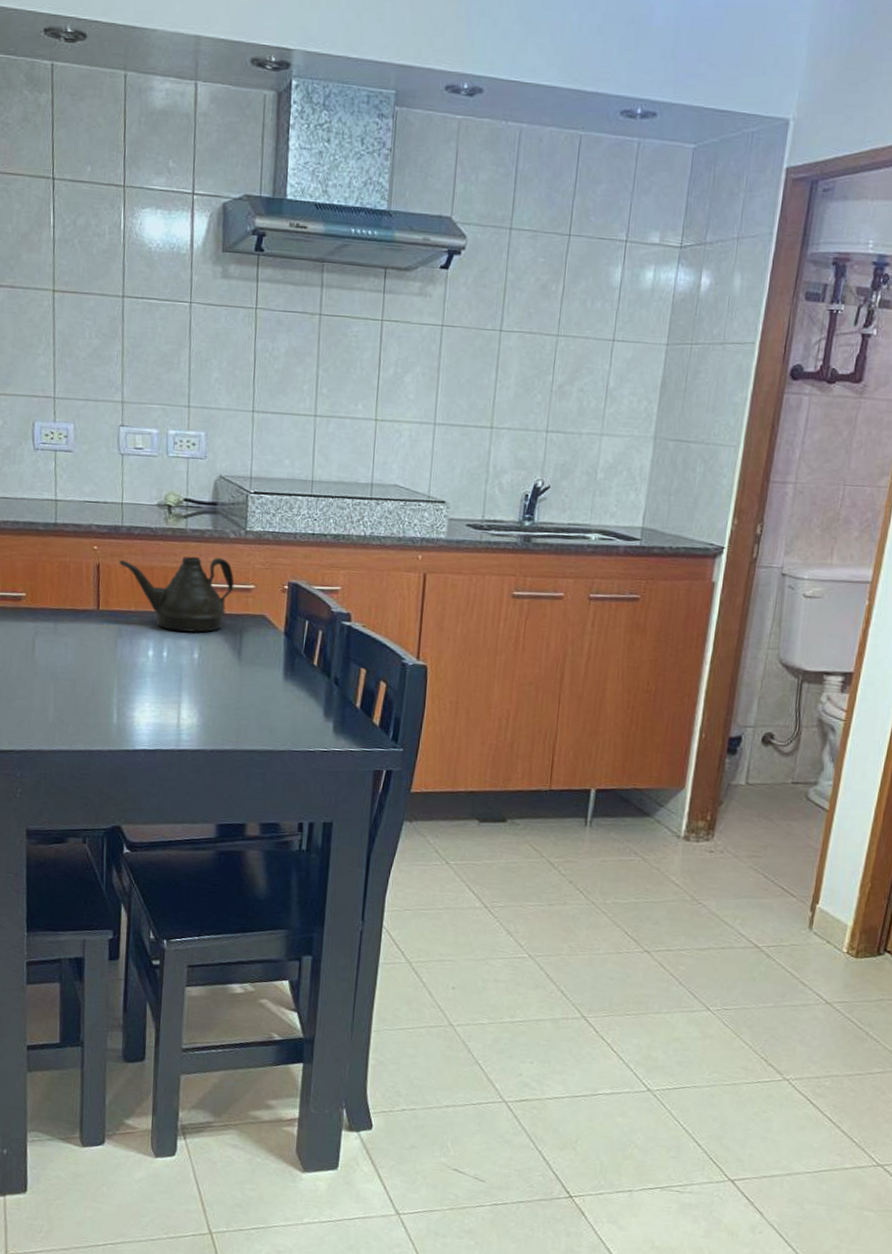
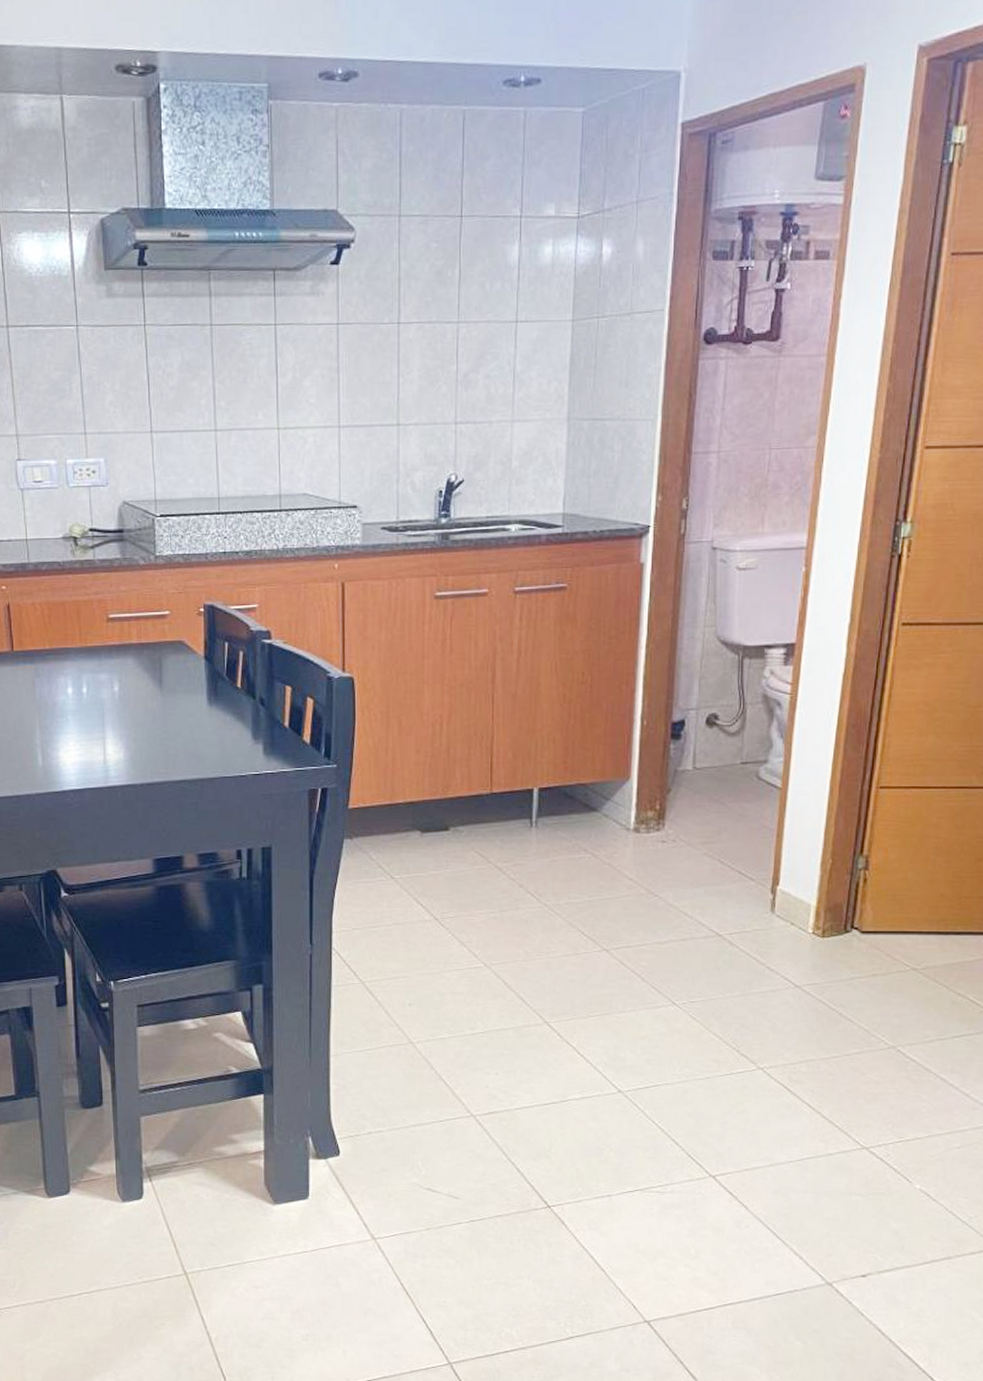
teapot: present [119,556,234,633] -> none [29,586,149,666]

